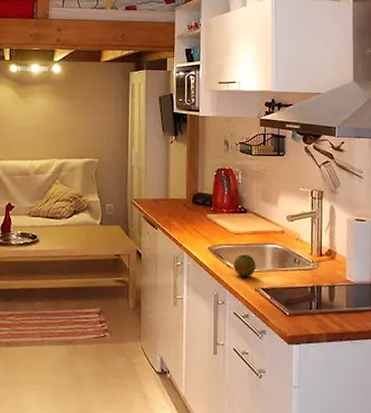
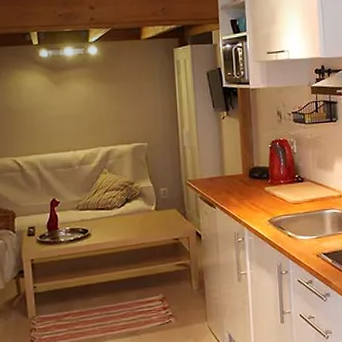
fruit: present [233,254,256,277] -> none [294,222,317,245]

